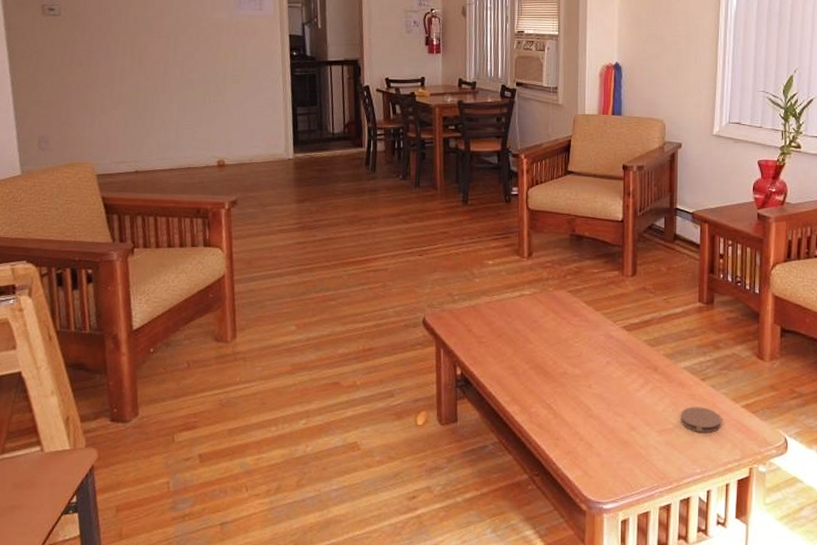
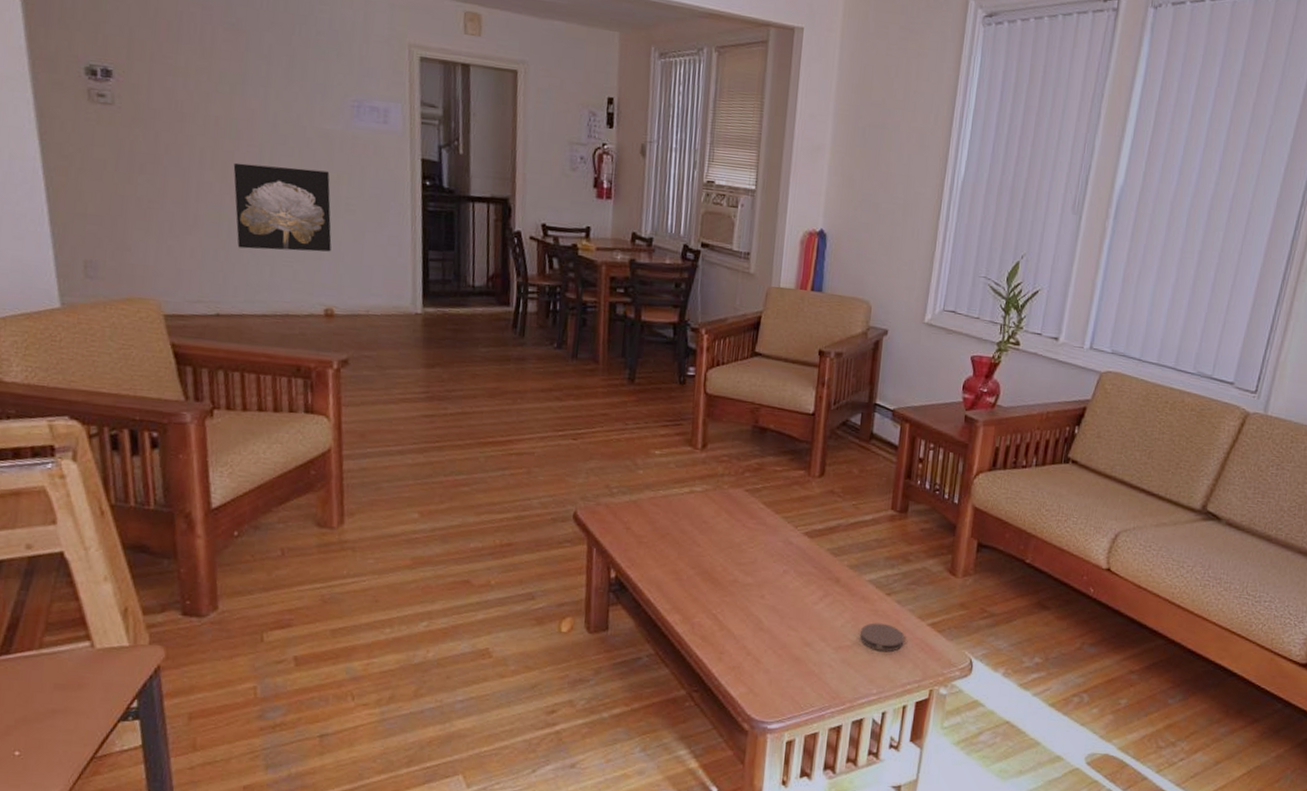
wall art: none [147,51,222,117] -> present [233,162,332,252]

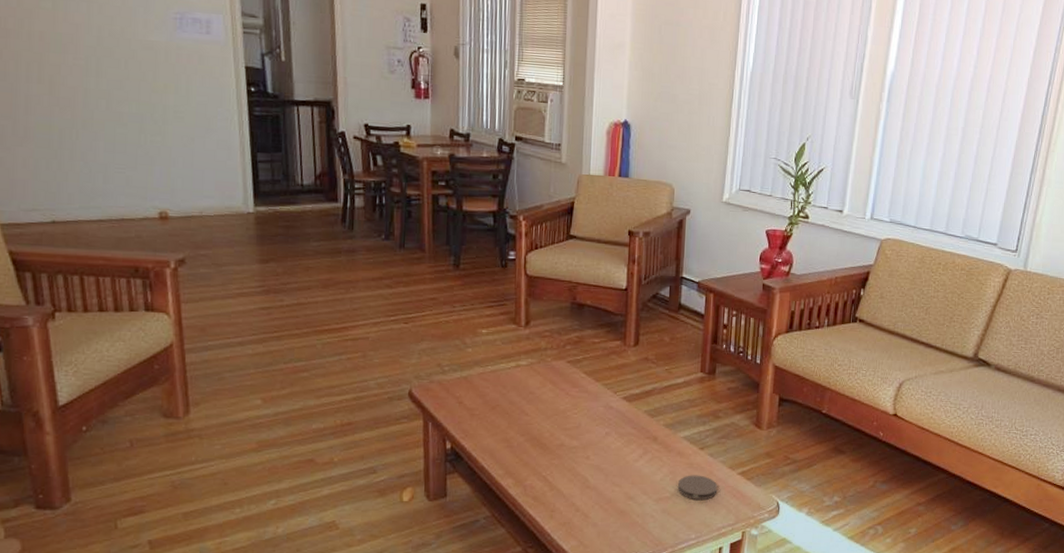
wall art: present [233,162,332,252] -> none [60,75,162,158]

